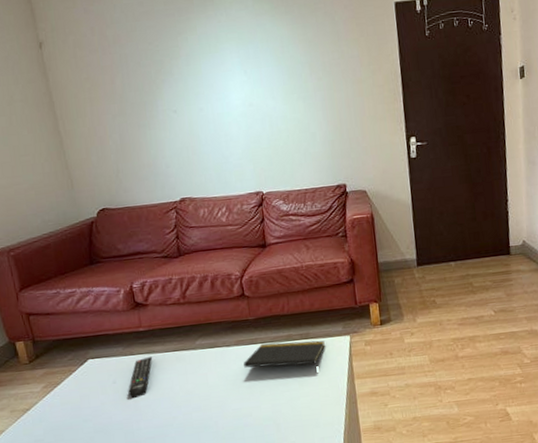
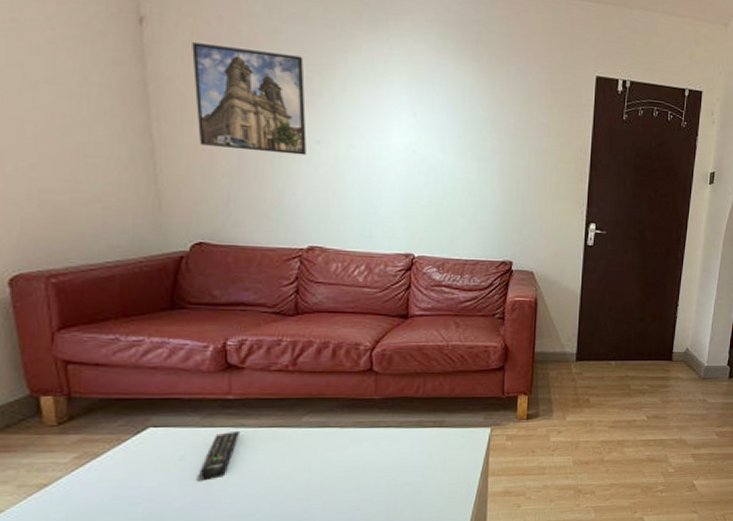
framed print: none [76,45,168,132] -> present [192,42,307,156]
notepad: present [244,340,325,368] -> none [359,427,461,459]

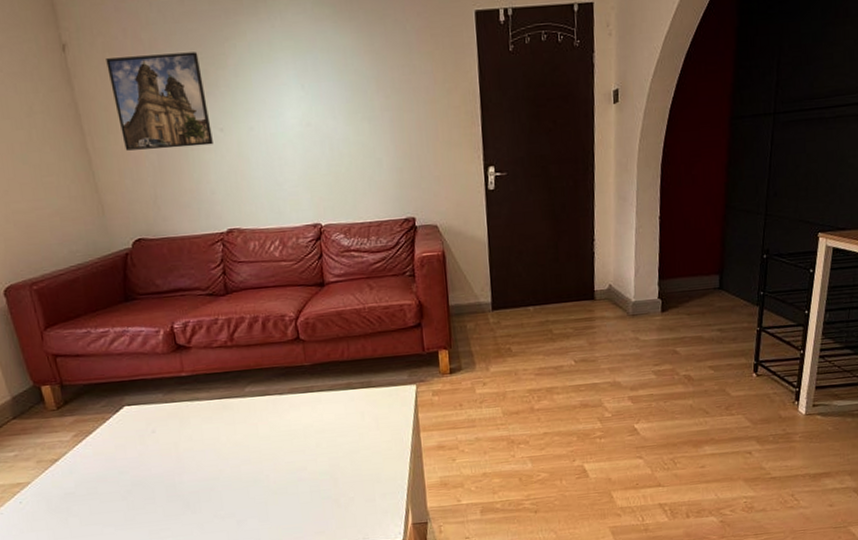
remote control: present [199,430,241,481] -> none [169,403,197,450]

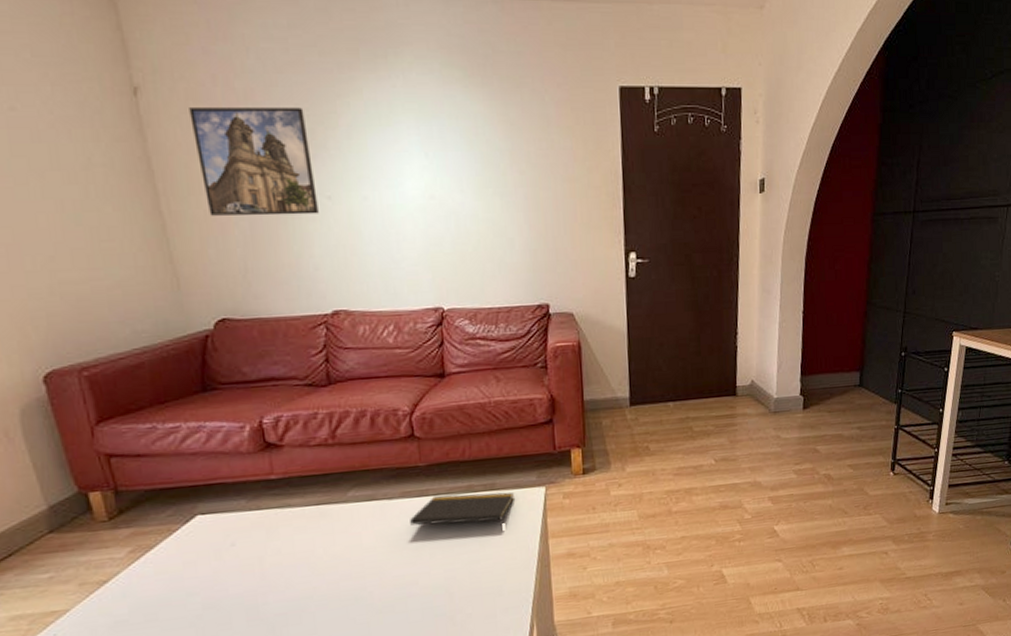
notepad: none [298,389,388,418] -> present [410,492,514,526]

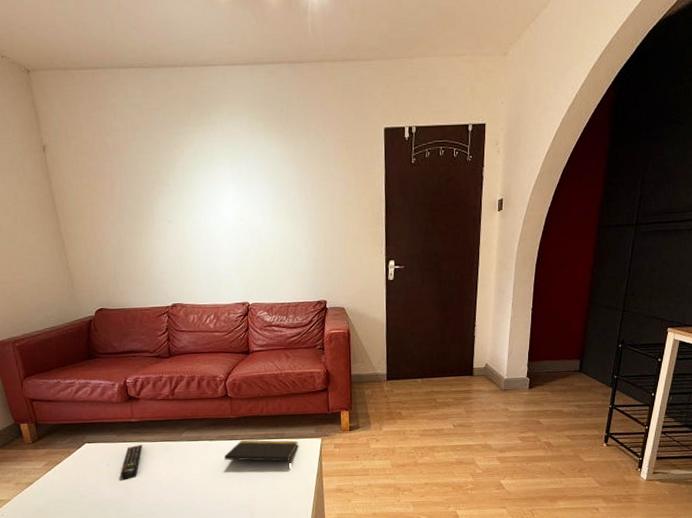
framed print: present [189,107,319,216] -> none [78,155,163,236]
remote control: none [252,511,288,566] -> present [120,444,143,480]

